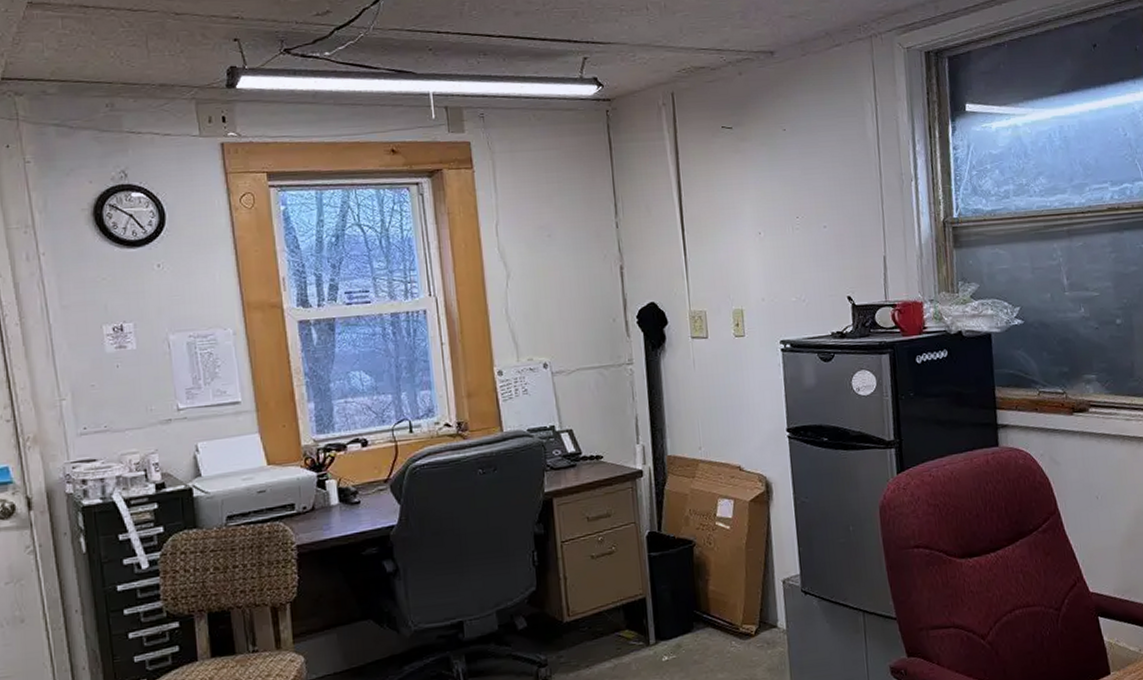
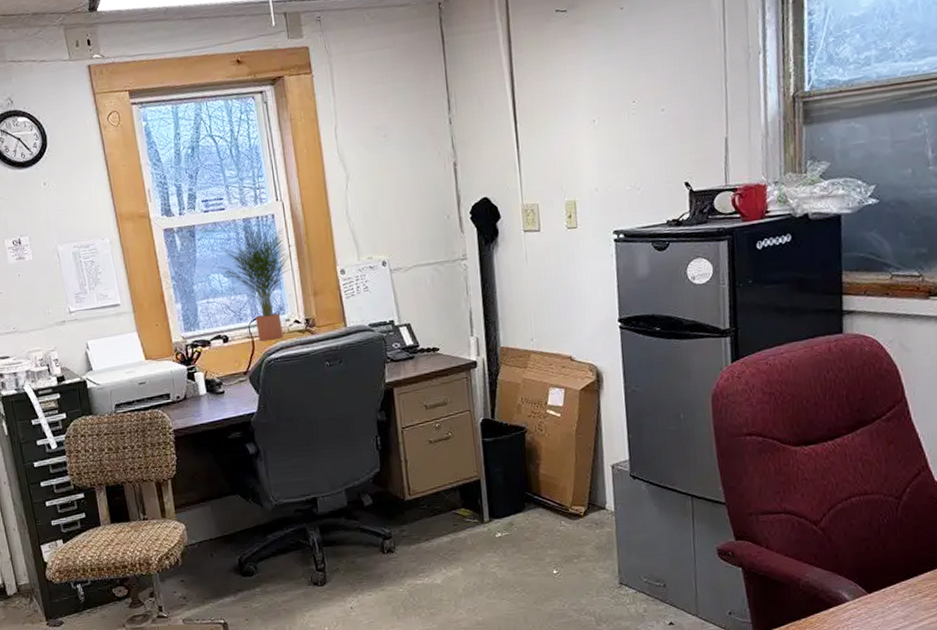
potted plant: none [357,317,445,447] -> present [216,221,293,342]

